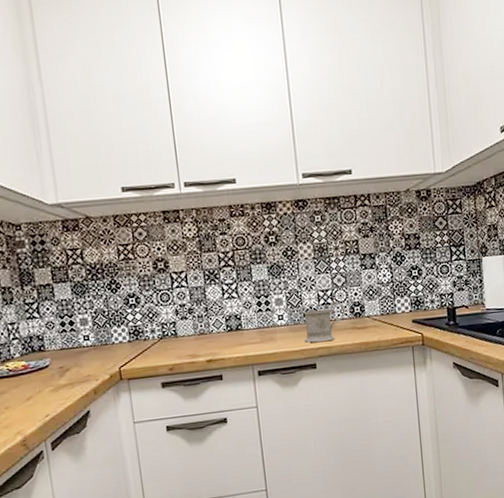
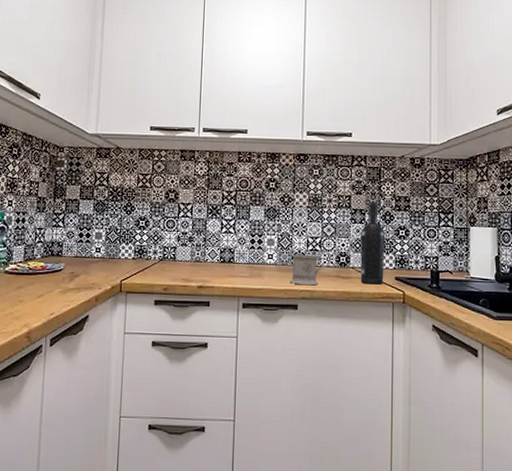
wine bottle: none [372,242,401,332] -> present [360,201,386,285]

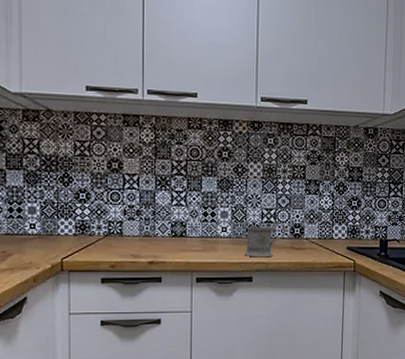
wine bottle: present [360,201,386,285] -> none [314,171,339,255]

